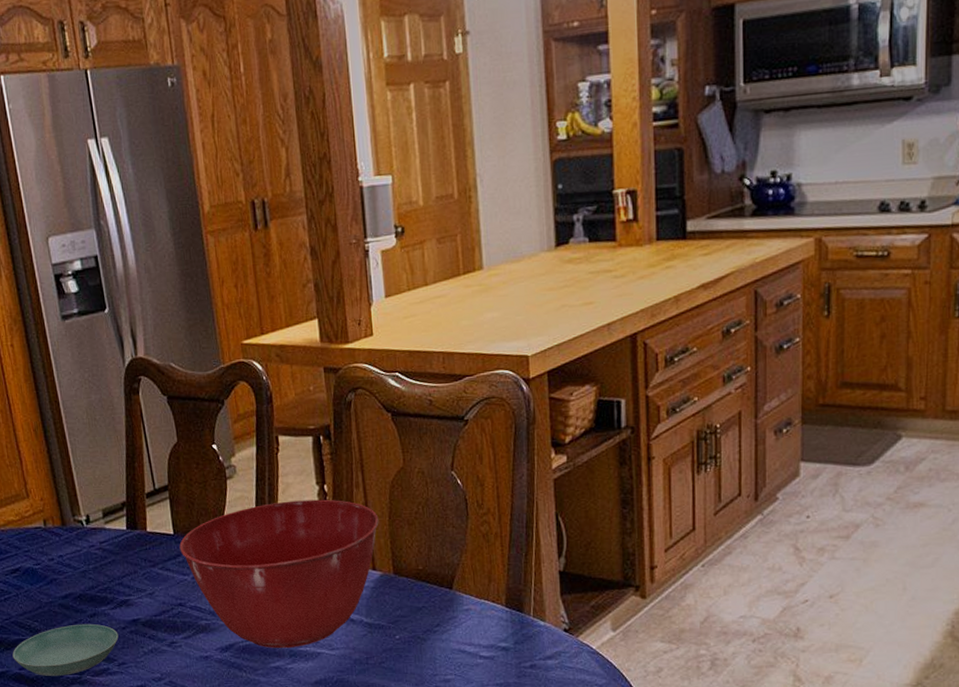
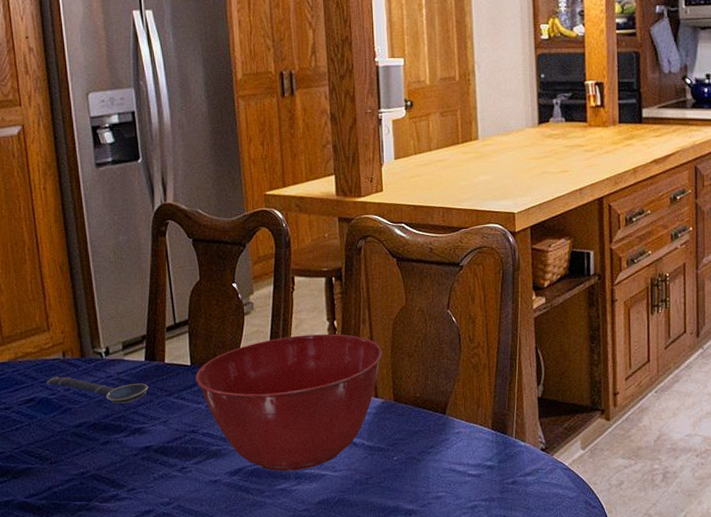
saucer: present [12,623,119,676] -> none [19,451,130,504]
spoon: none [30,545,132,574] -> present [46,376,148,404]

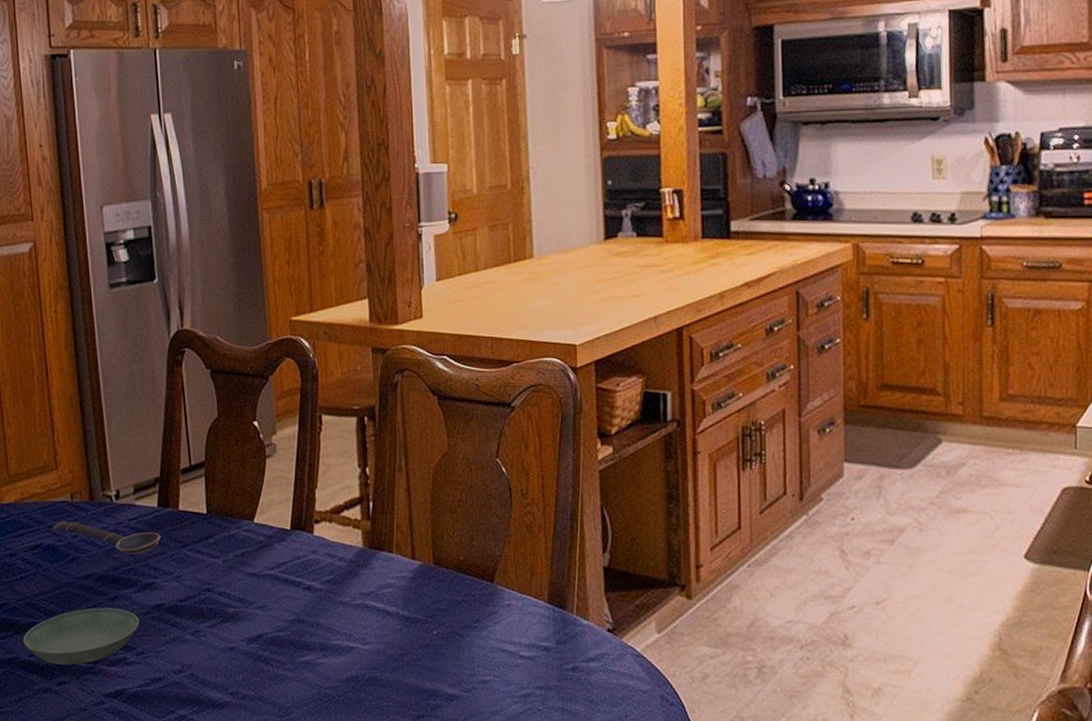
saucer: none [19,451,130,504] -> present [23,607,140,664]
mixing bowl: present [195,334,382,471] -> none [212,482,421,640]

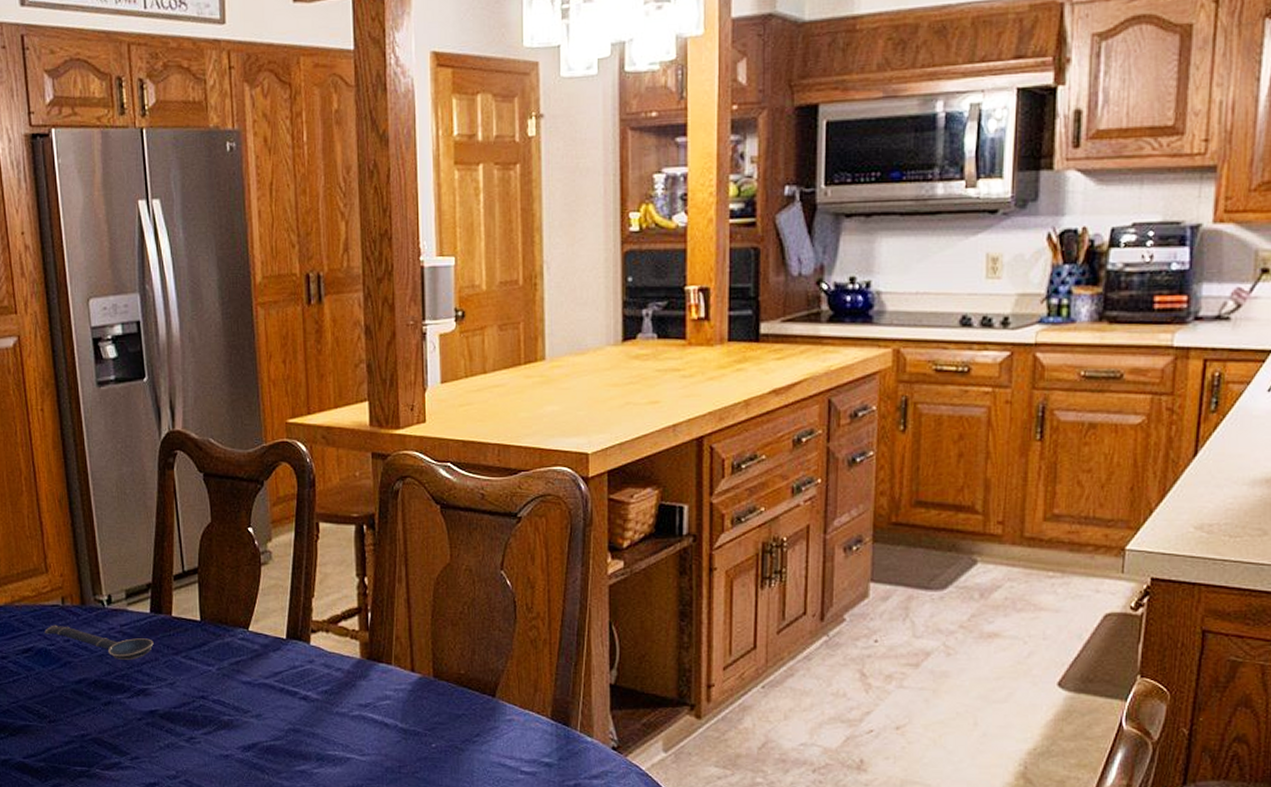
saucer: present [23,607,140,664] -> none [17,712,133,767]

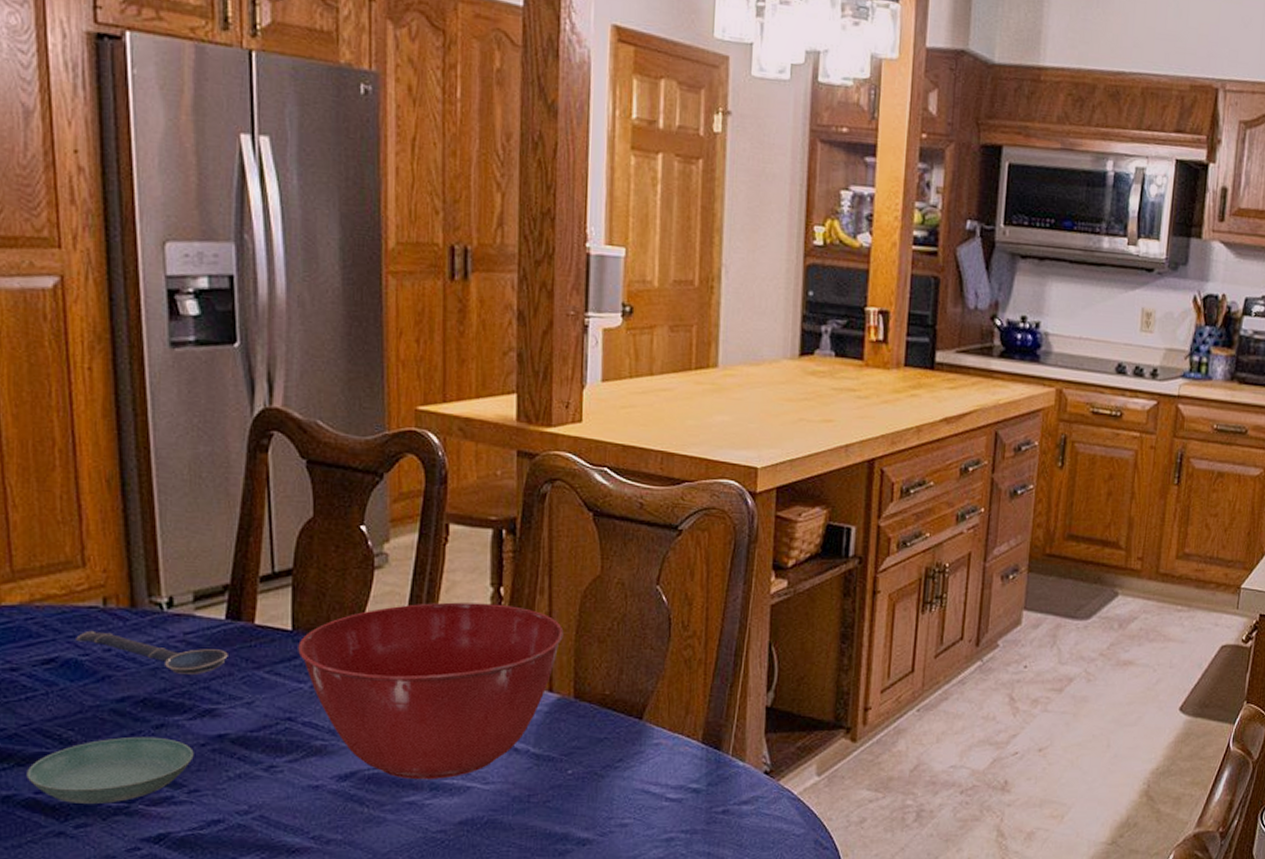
saucer: none [17,712,133,767] -> present [26,736,194,804]
mixing bowl: none [206,592,421,751] -> present [298,602,564,779]

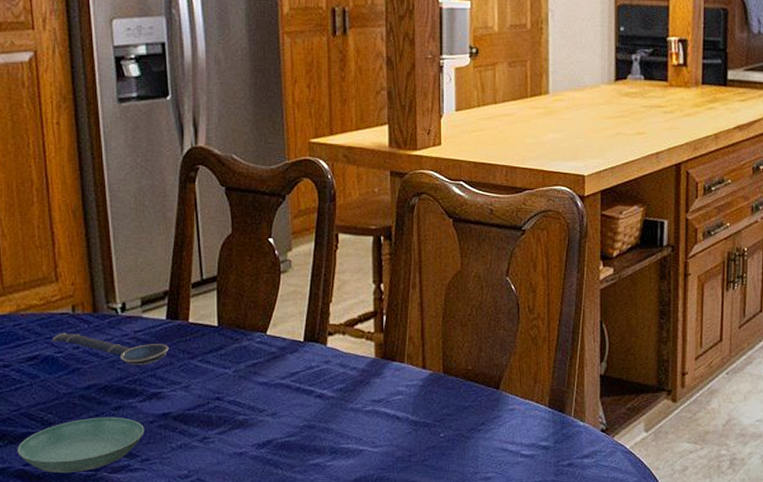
mixing bowl: present [298,602,564,779] -> none [223,298,433,445]

